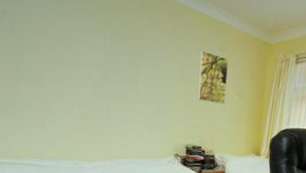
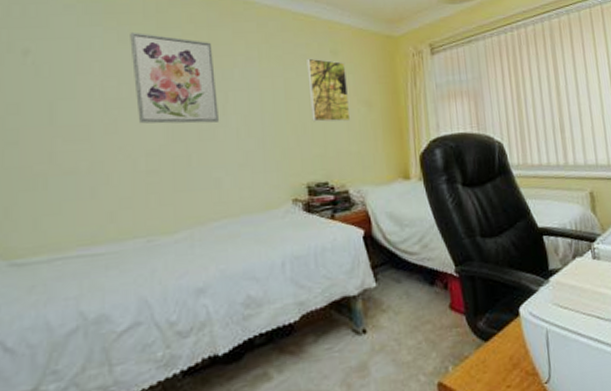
wall art: none [76,8,134,89] -> present [130,31,220,124]

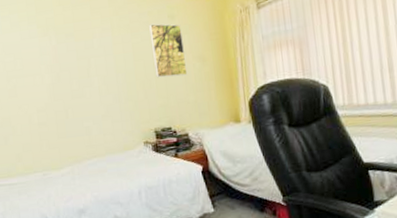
wall art: present [130,31,220,124] -> none [18,17,86,88]

